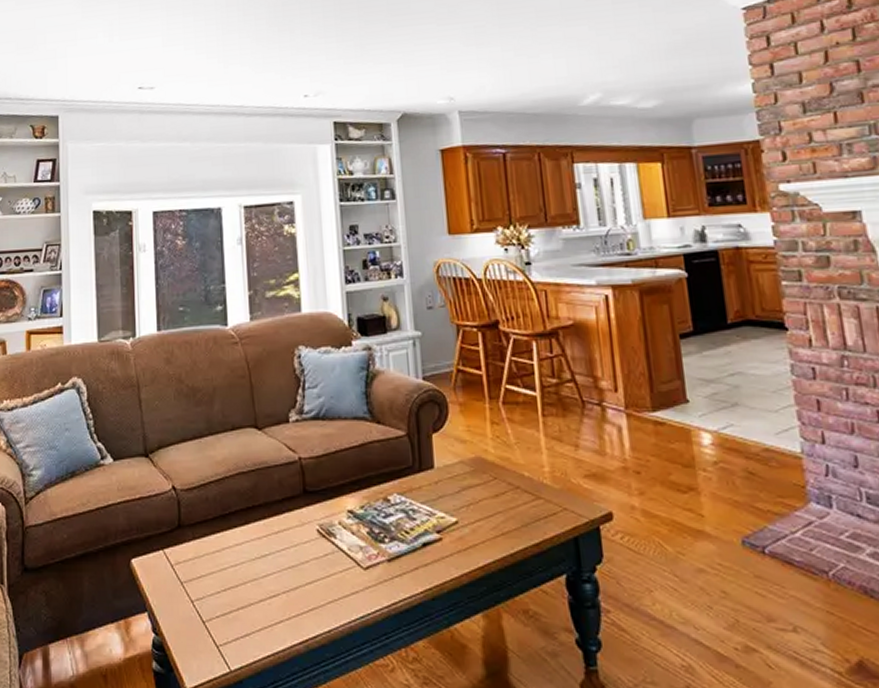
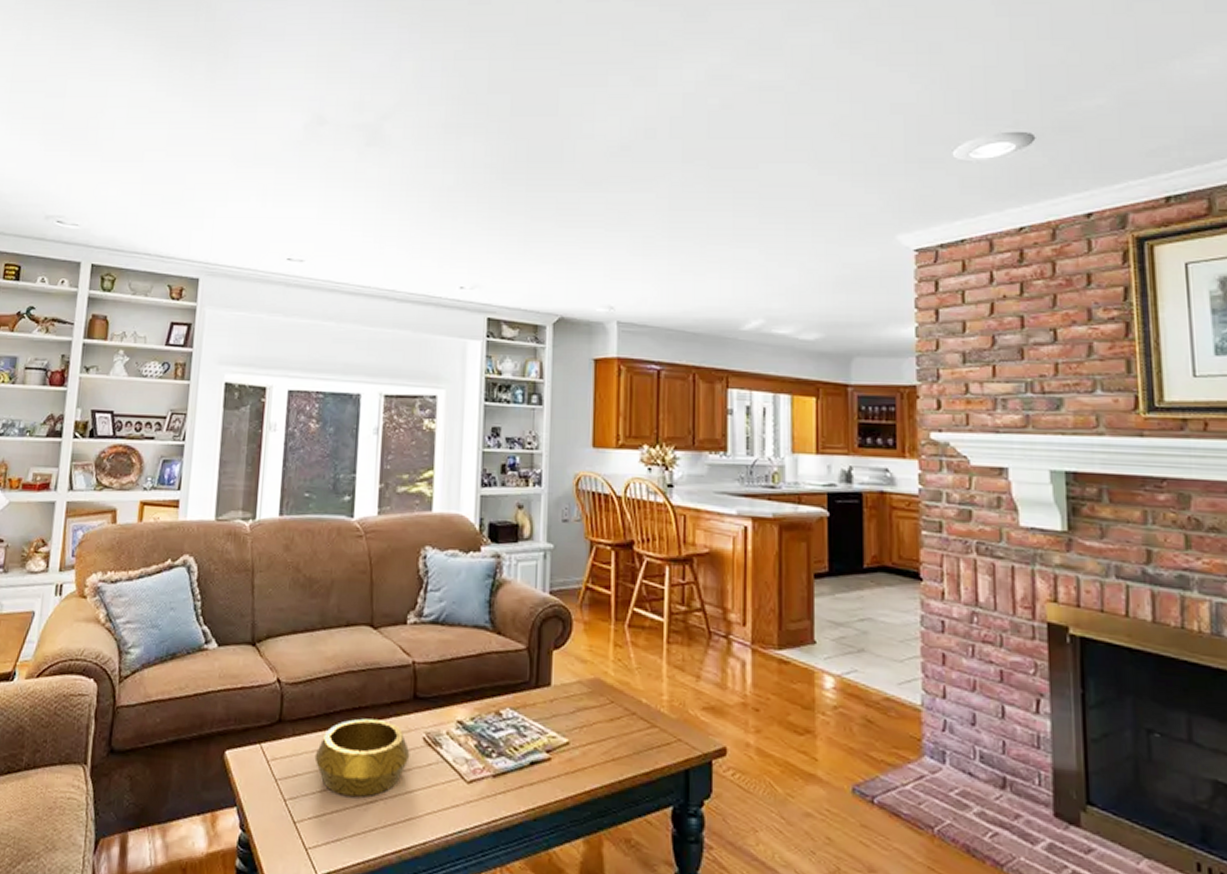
decorative bowl: none [215,516,306,592] -> present [314,718,410,797]

